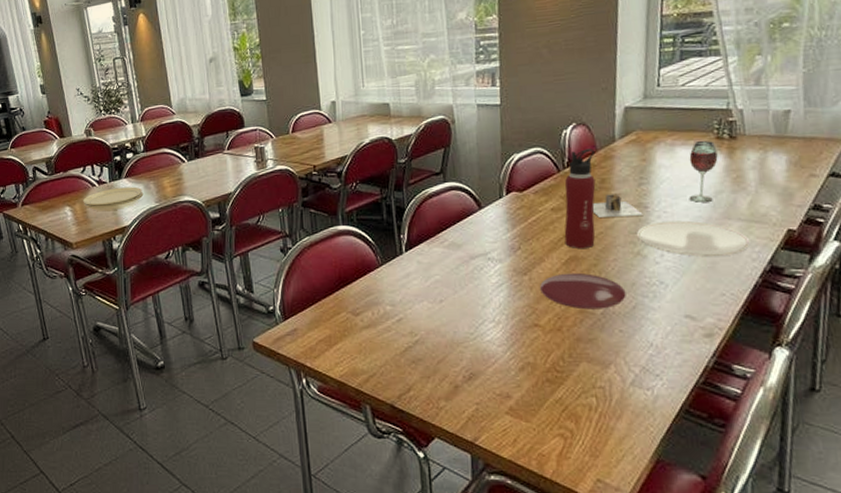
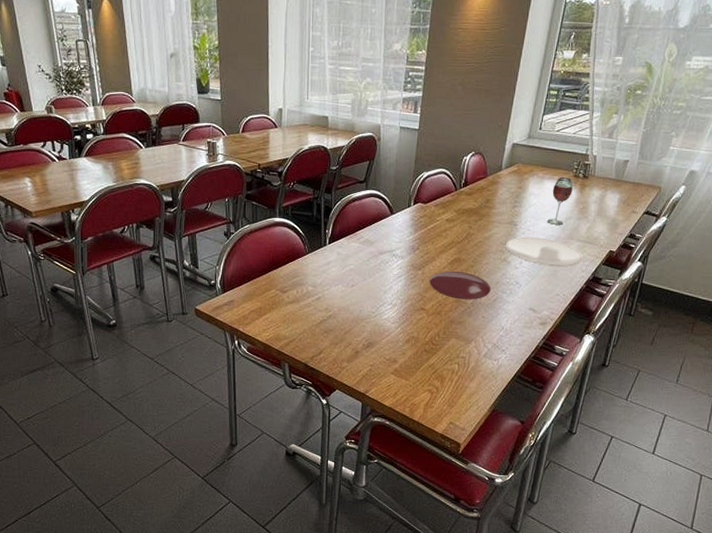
plate: present [83,186,144,212] -> none [43,165,102,186]
water bottle: present [564,149,596,249] -> none [452,174,486,253]
napkin holder: present [592,192,643,217] -> none [476,211,513,231]

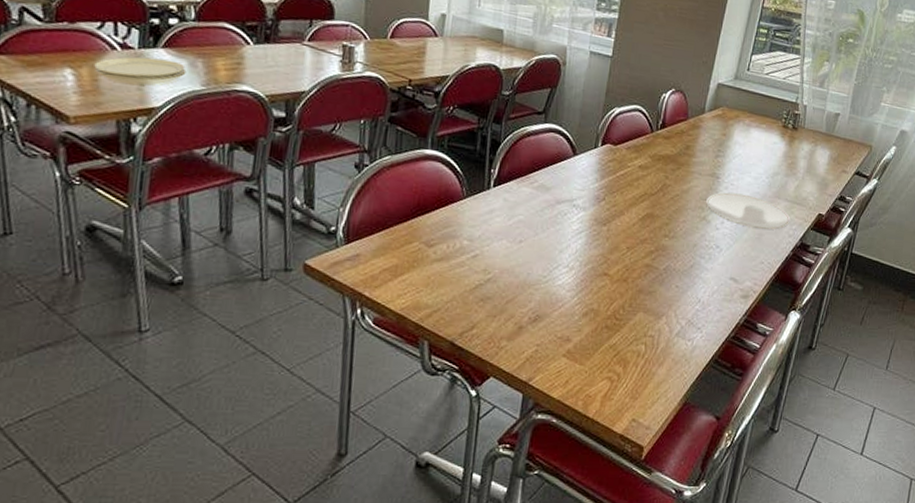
plate: none [43,165,102,186] -> present [94,57,187,86]
plate: present [429,270,491,300] -> none [615,228,688,265]
wineglass: present [547,177,573,225] -> none [752,126,782,181]

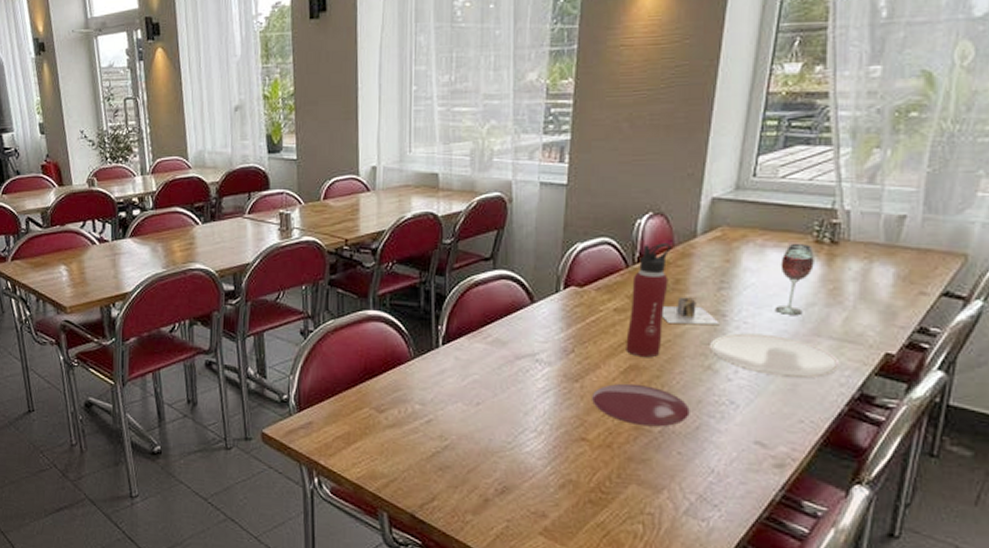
plate: present [94,57,187,86] -> none [81,248,150,274]
plate: none [615,228,688,265] -> present [592,383,690,427]
water bottle: none [645,115,687,208] -> present [626,243,672,358]
napkin holder: none [673,160,715,184] -> present [661,296,720,324]
wineglass: none [752,126,782,181] -> present [775,244,814,315]

